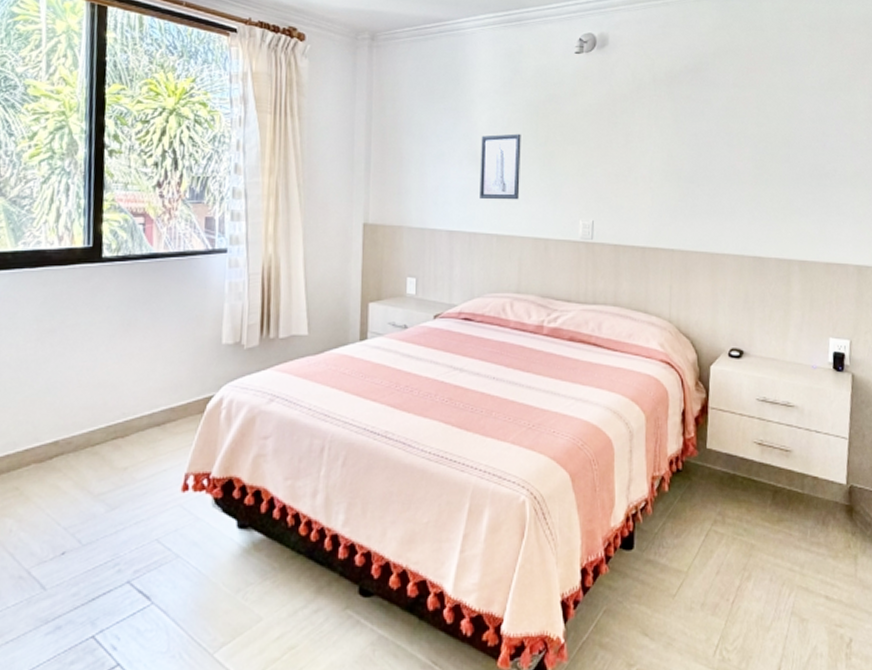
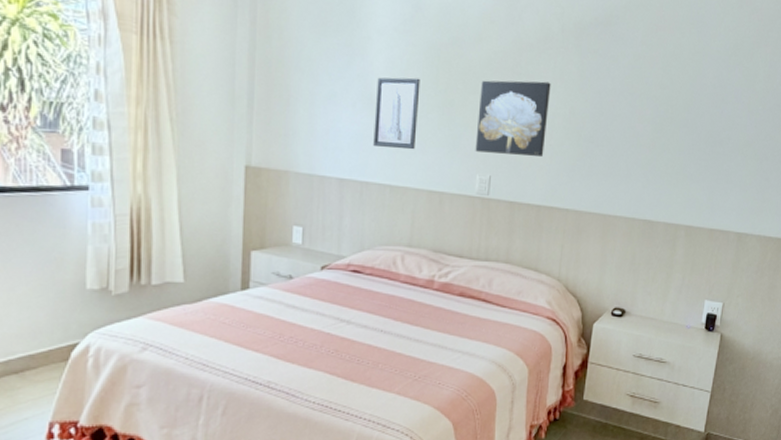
wall art: none [577,128,647,200] -> present [475,80,551,158]

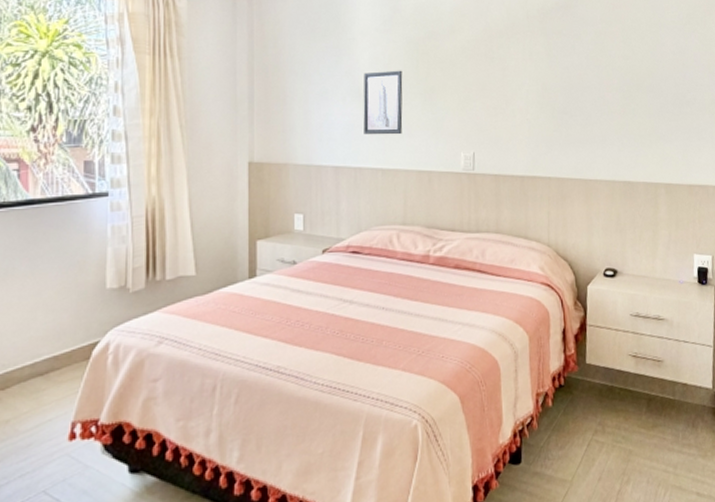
wall art: present [475,80,551,158] -> none [457,63,523,132]

